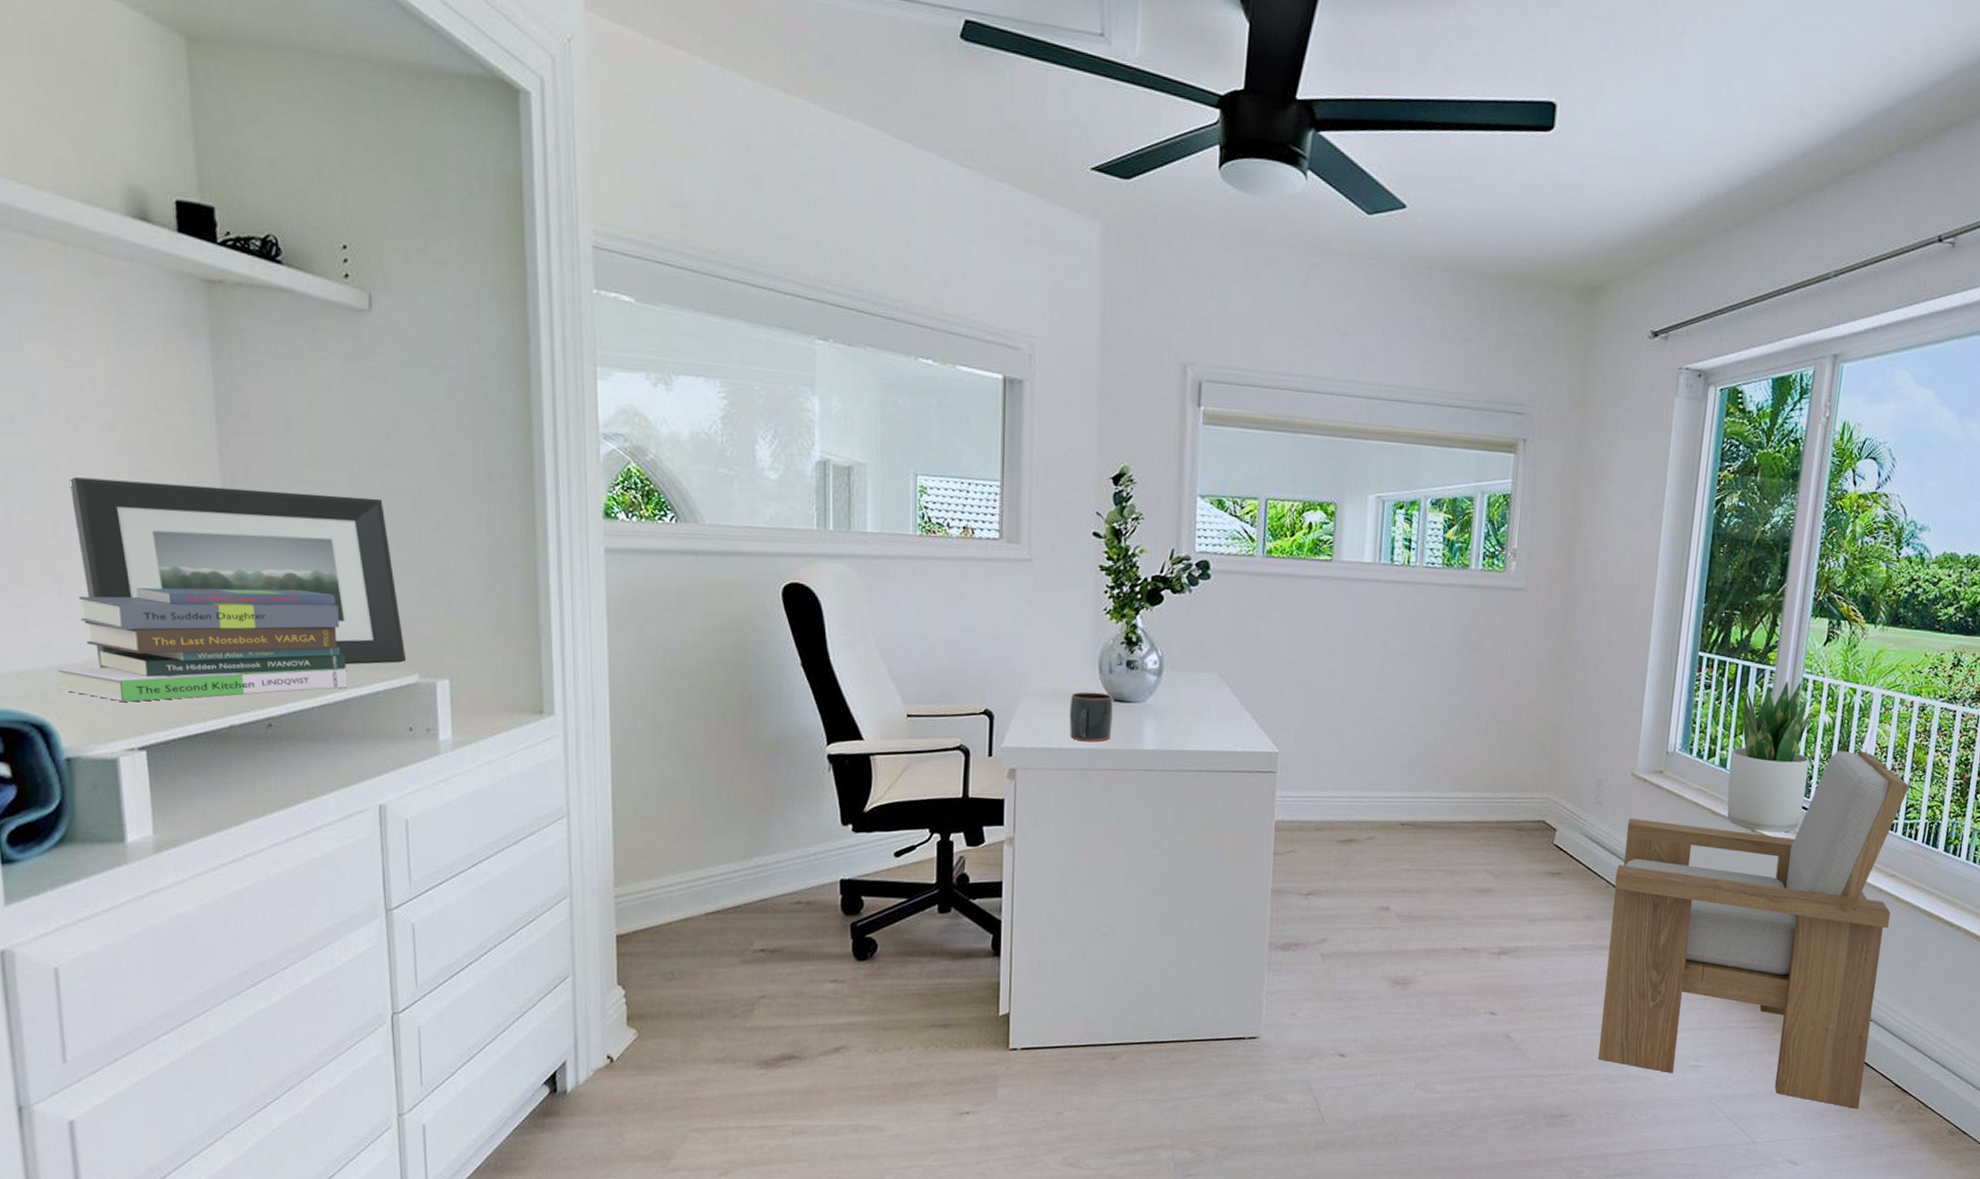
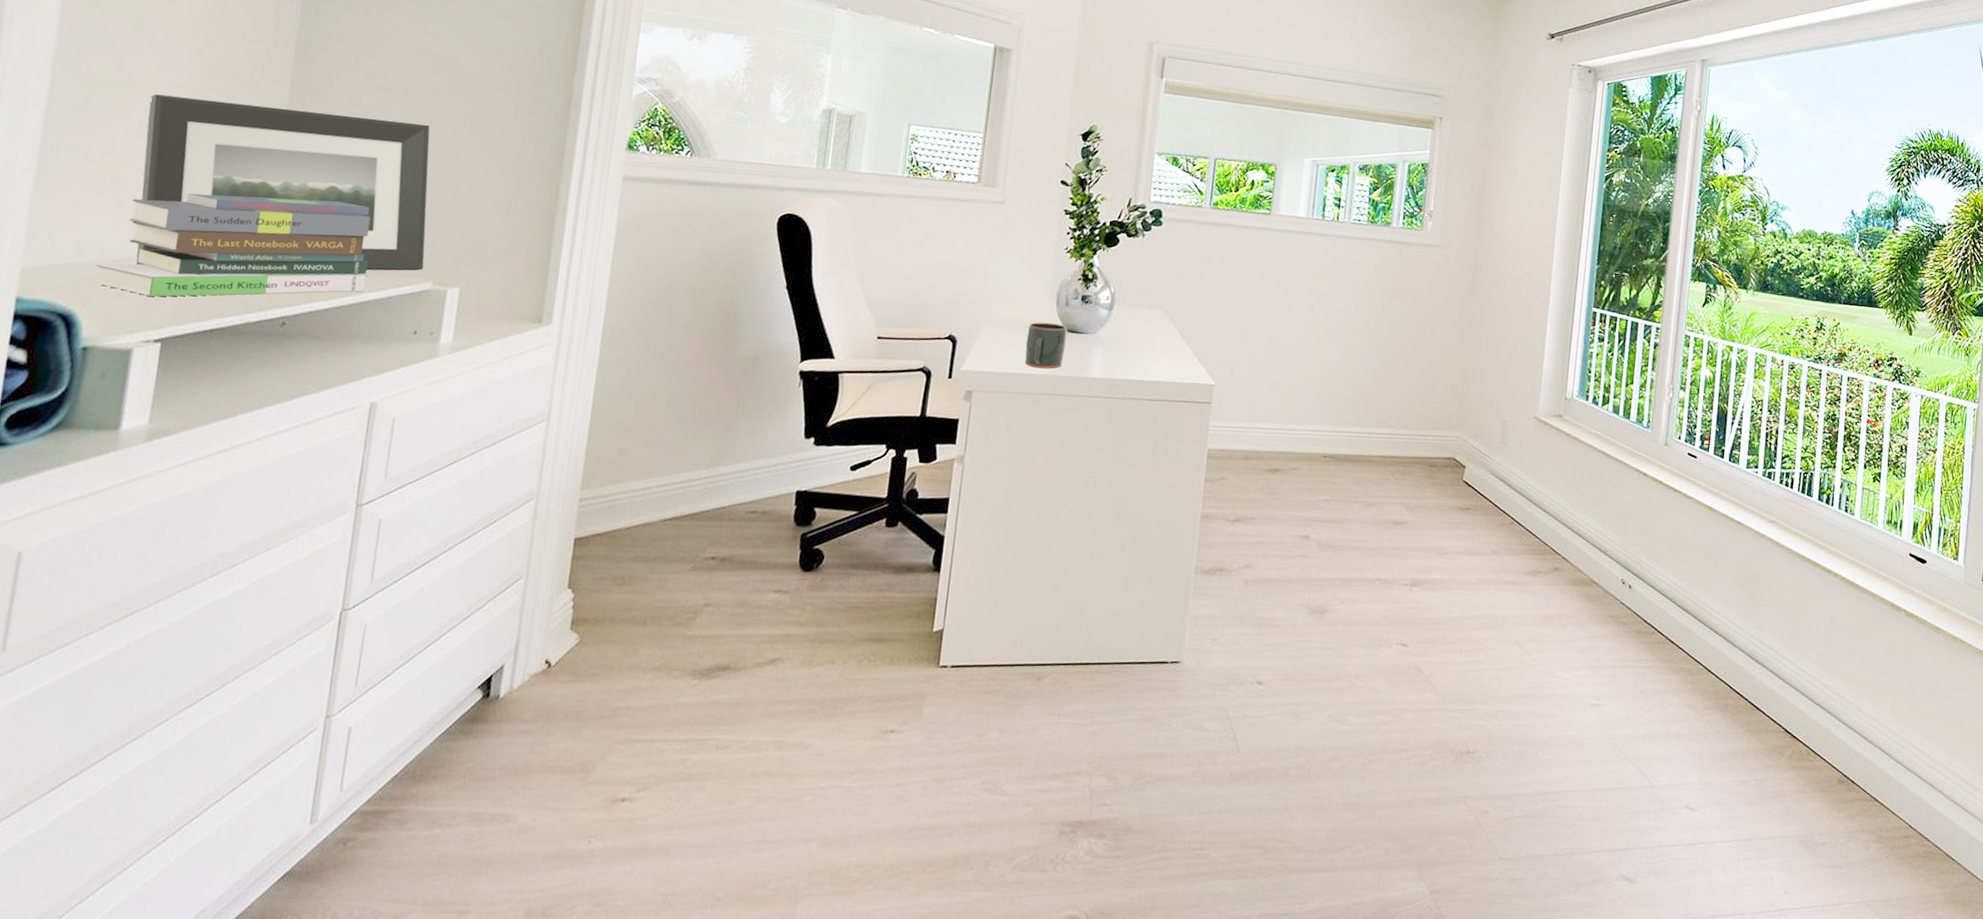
armchair: present [1598,750,1910,1109] -> none [1504,402,1784,754]
planter: present [1727,681,1814,833] -> none [1620,337,1696,478]

